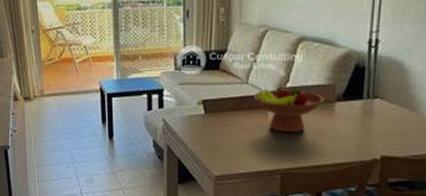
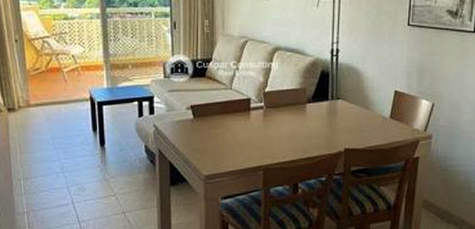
fruit bowl: present [253,86,325,133] -> none [237,91,298,133]

